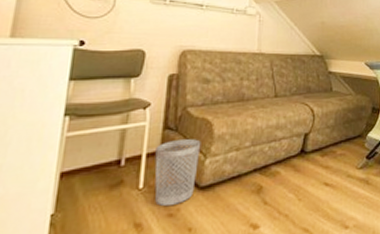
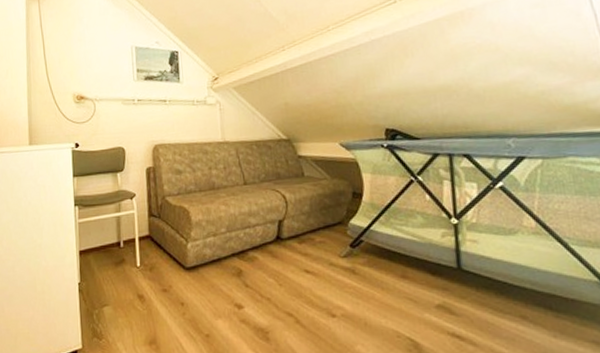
wastebasket: present [154,139,201,206] -> none [145,225,182,282]

